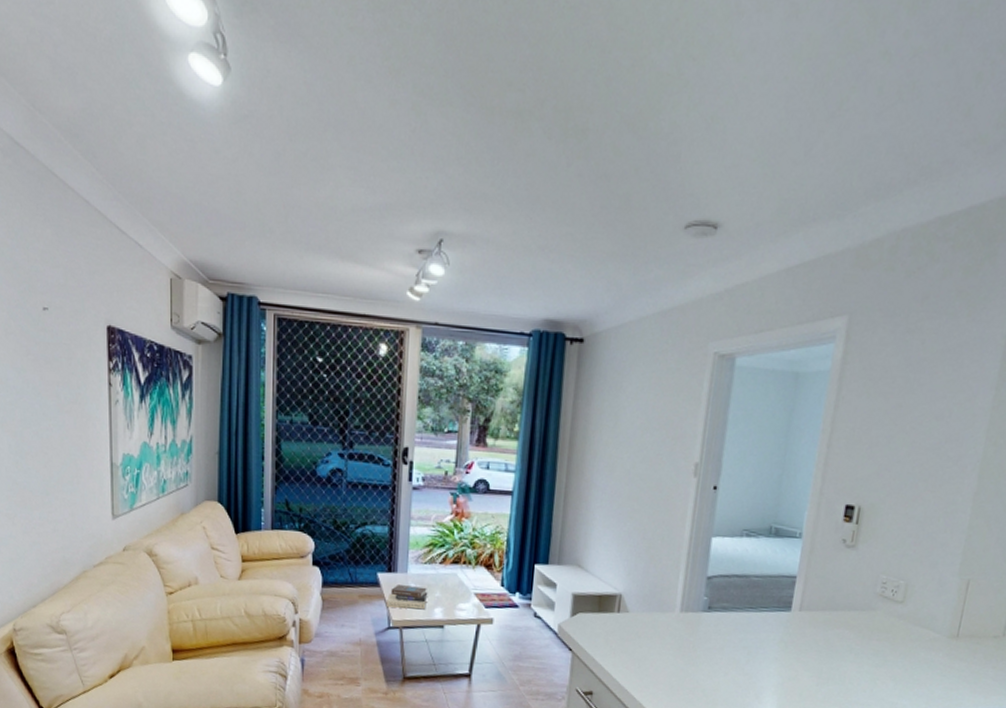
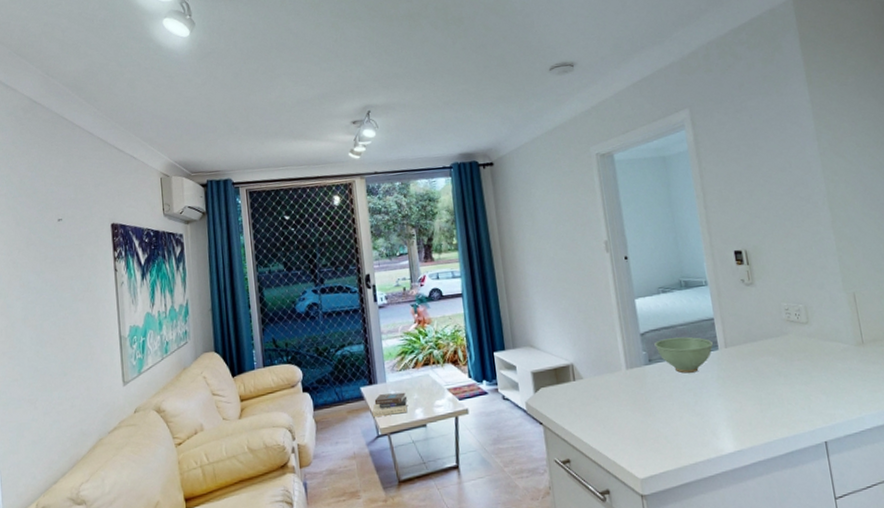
bowl: none [719,587,787,630] -> present [654,336,713,374]

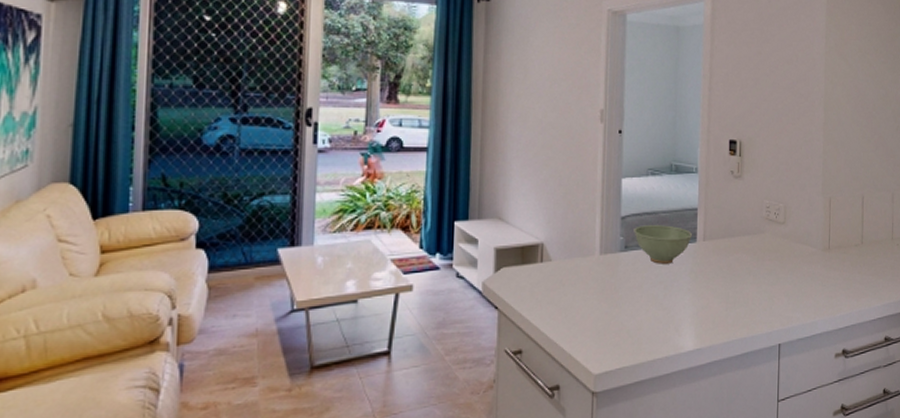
books: present [372,392,408,418] -> none [288,259,339,288]

